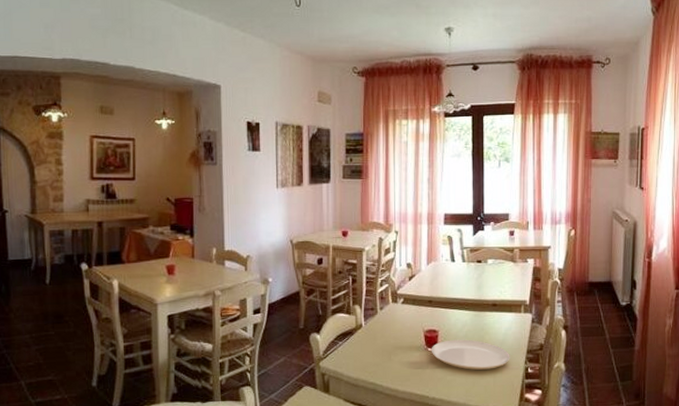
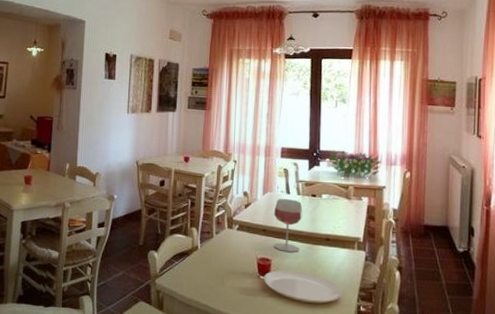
wineglass: none [439,267,469,322] -> present [273,199,303,253]
flower arrangement: none [493,212,546,242] -> present [328,150,381,180]

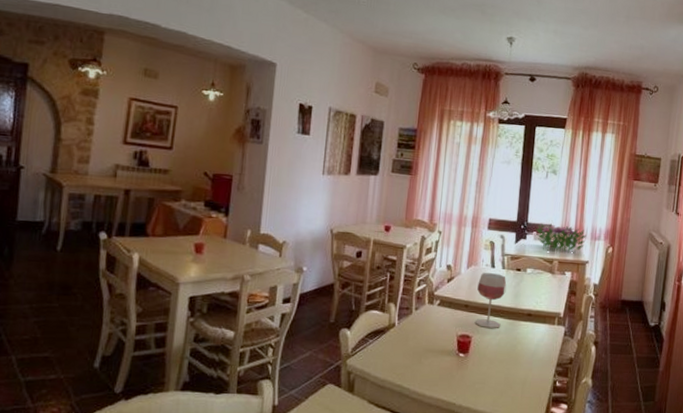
plate: present [263,269,342,304] -> none [462,346,540,381]

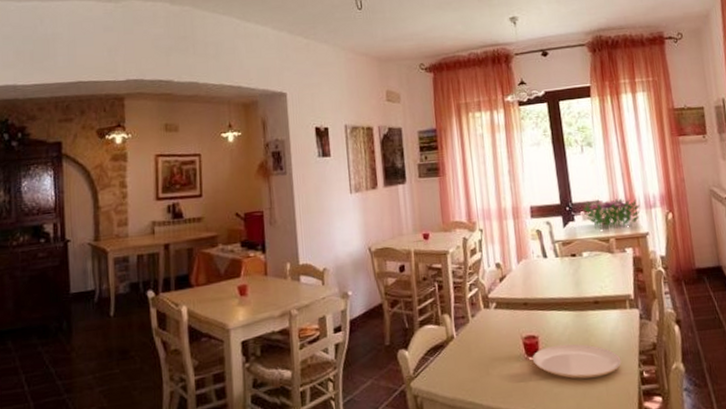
plate: none [462,346,540,381] -> present [532,343,622,379]
wineglass: present [474,273,507,329] -> none [532,263,567,325]

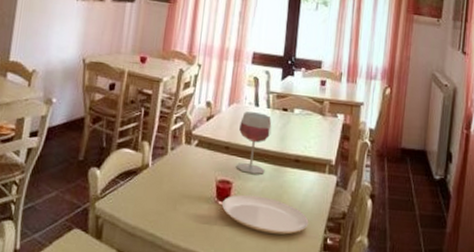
wineglass: none [532,263,567,325] -> present [236,111,272,175]
flower arrangement: present [582,198,640,231] -> none [304,58,361,94]

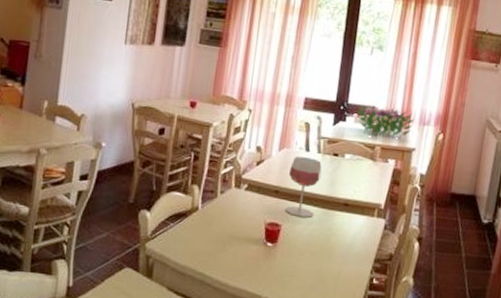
plate: present [221,194,309,235] -> none [270,236,356,275]
flower arrangement: none [304,58,361,94] -> present [356,104,414,140]

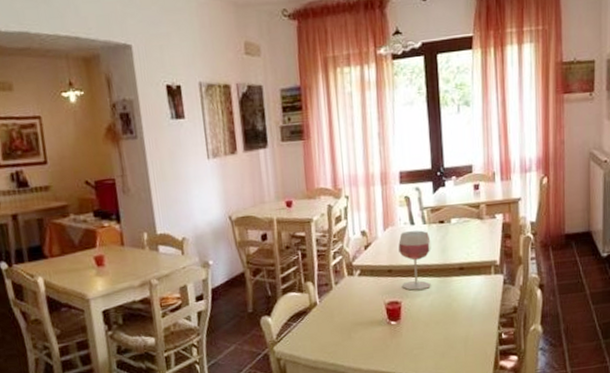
flower arrangement: present [356,104,414,140] -> none [454,162,515,196]

